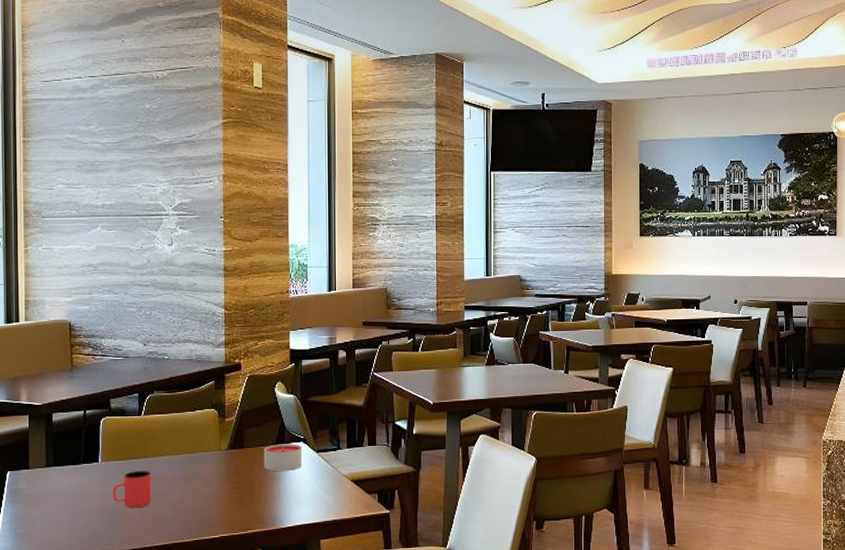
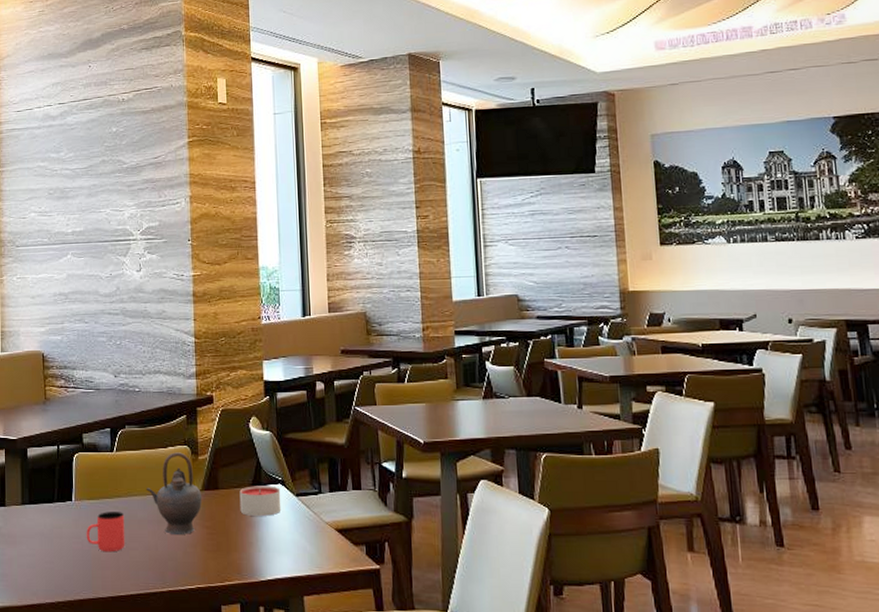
teapot: none [173,415,228,490] -> present [145,452,202,534]

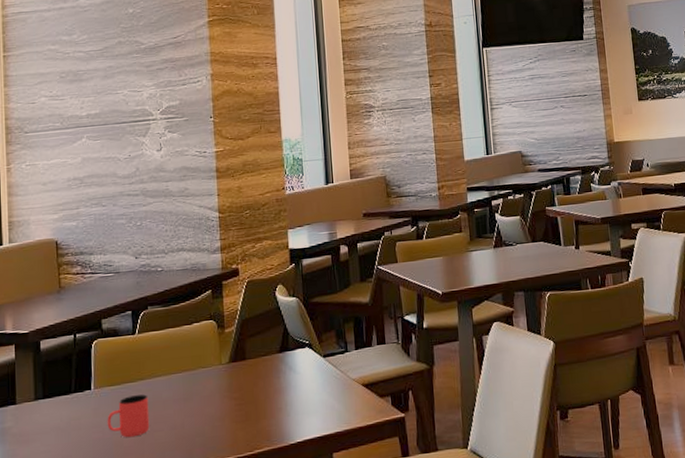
teapot: present [145,452,202,534] -> none [170,327,230,411]
candle: present [239,486,281,516] -> none [267,350,309,382]

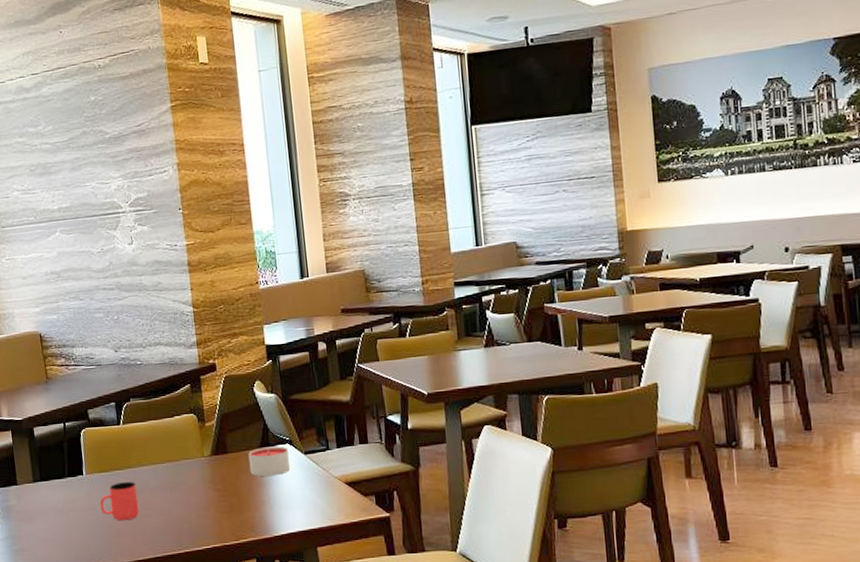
candle: none [267,350,309,382] -> present [248,446,291,476]

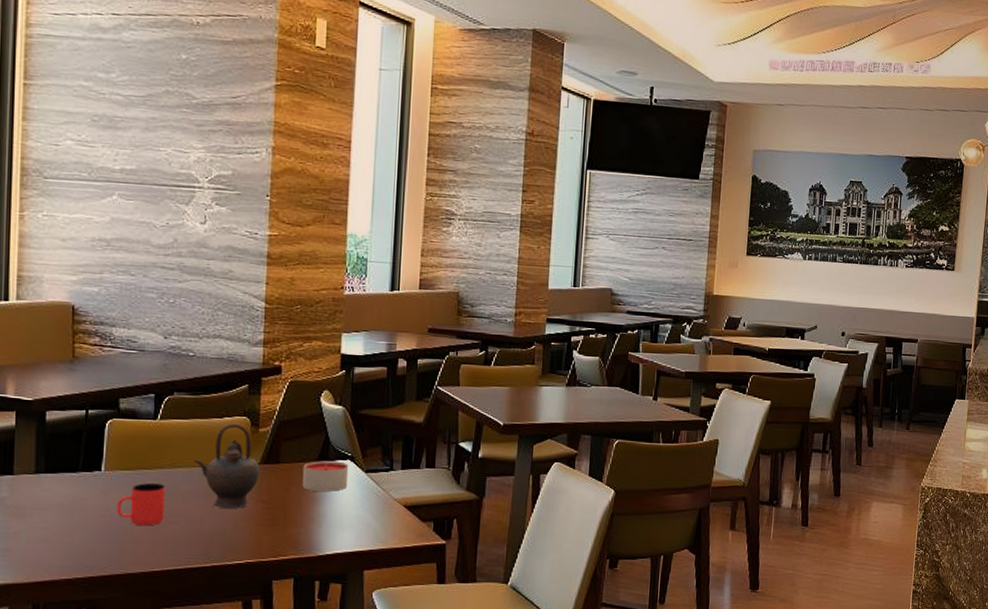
teapot: none [155,420,212,499] -> present [193,423,260,509]

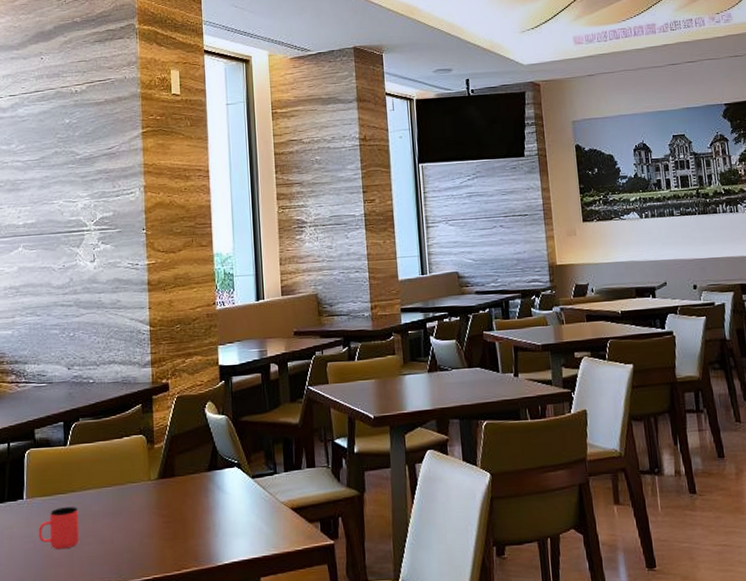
teapot: present [193,423,260,509] -> none [100,442,159,526]
candle: present [302,461,349,491] -> none [196,469,238,501]

